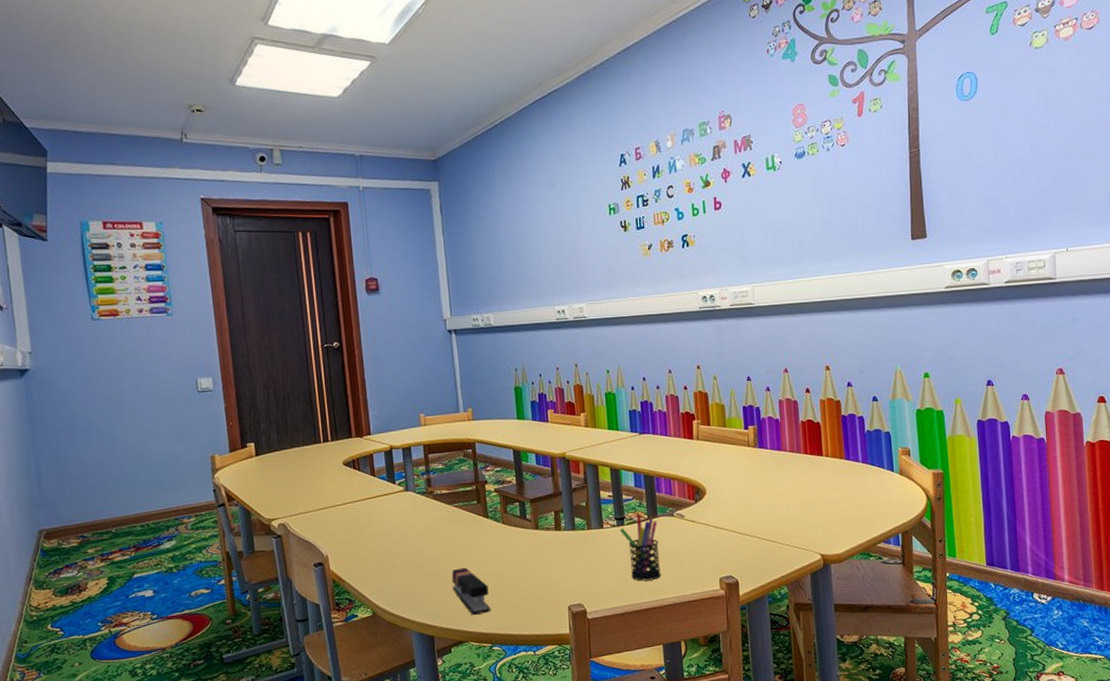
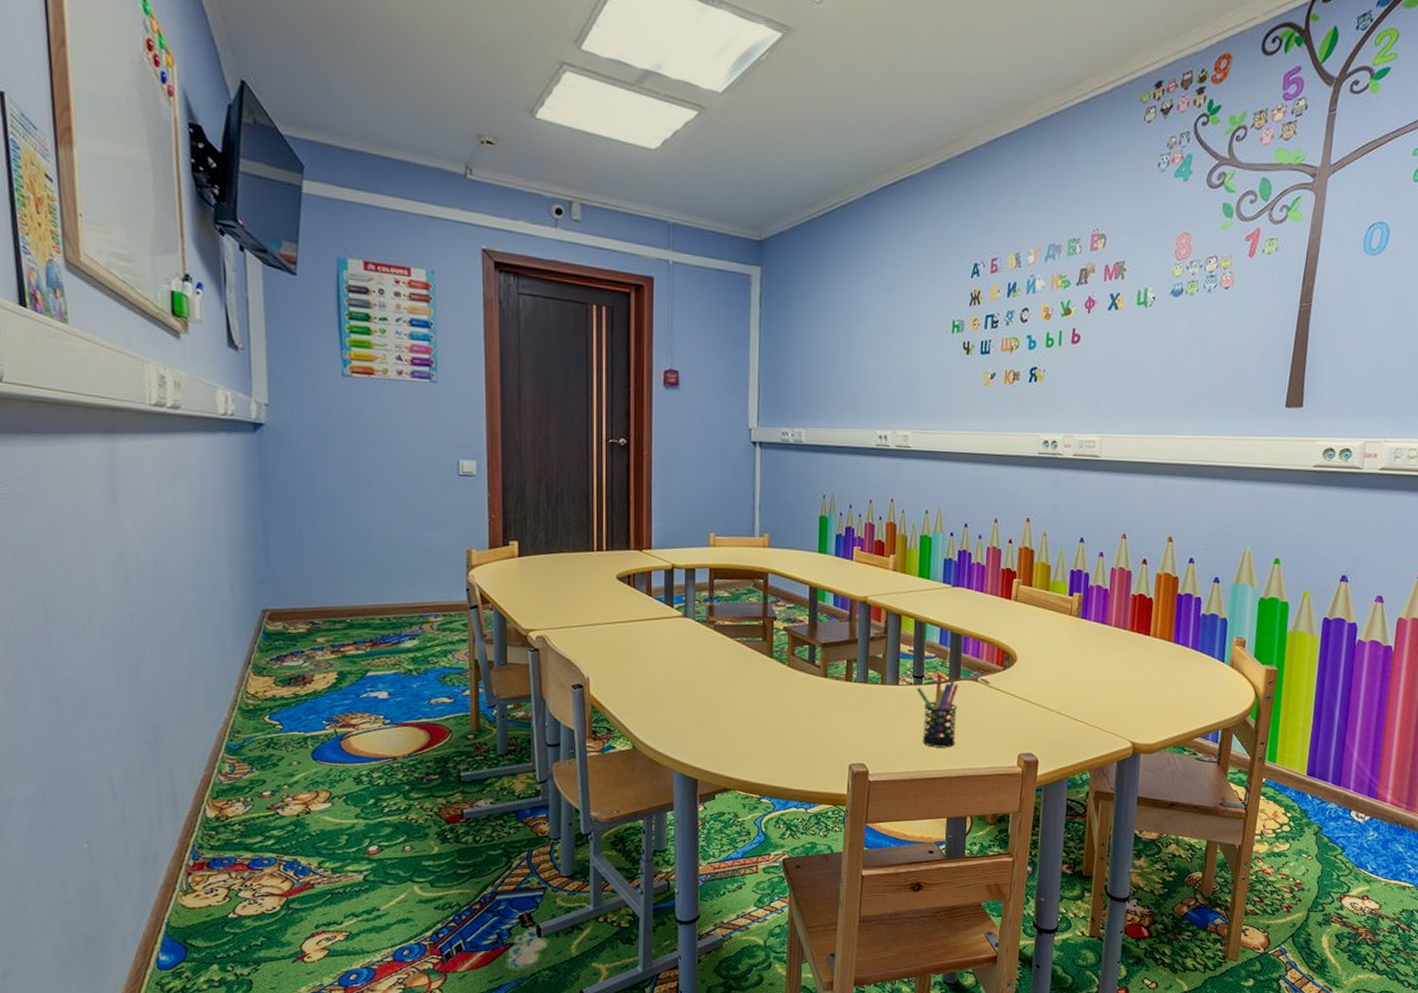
stapler: present [451,567,491,615] -> none [724,709,764,762]

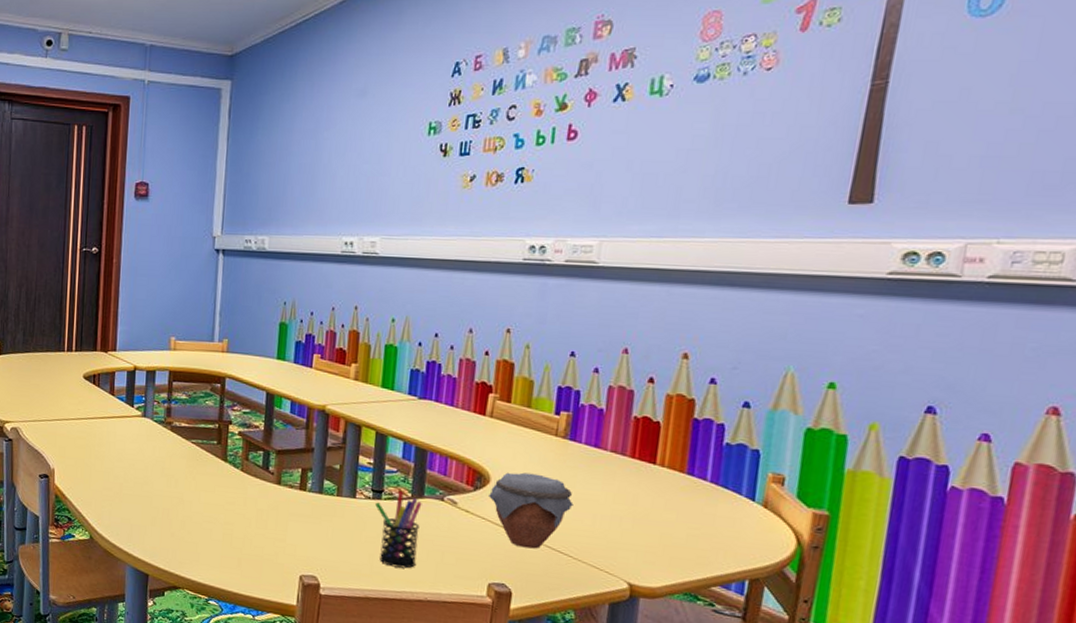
jar: none [1015,650,1086,719] -> present [487,472,574,549]

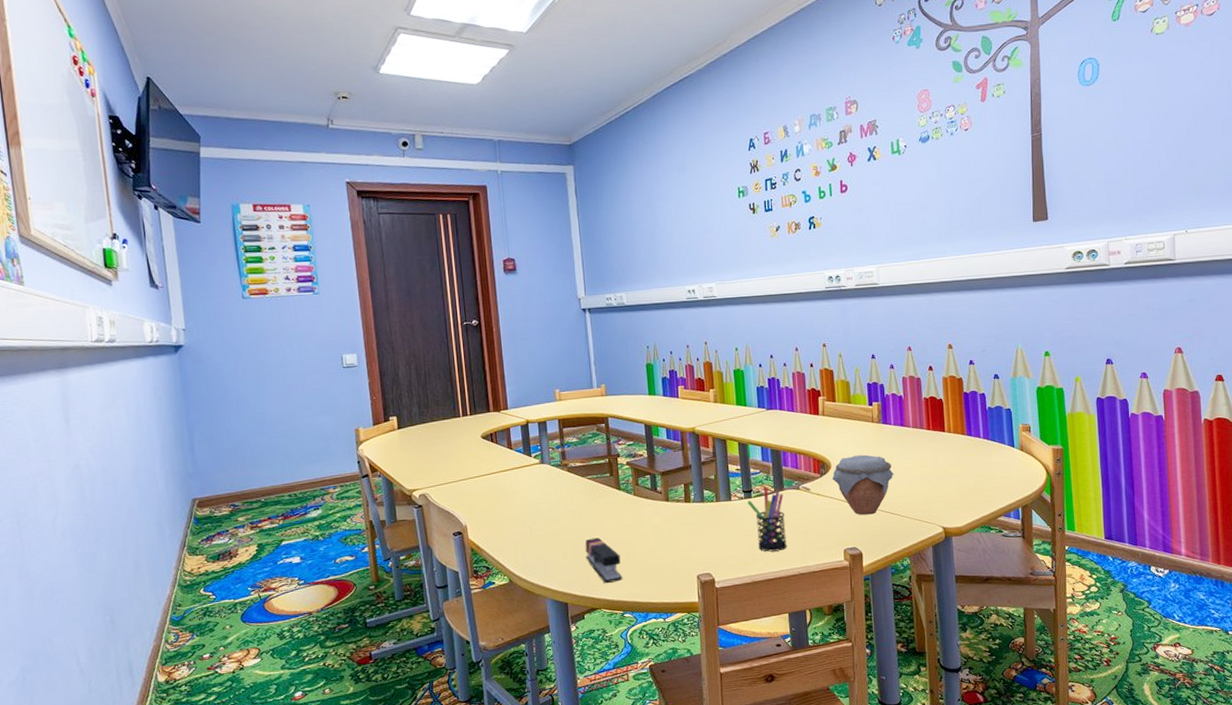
stapler: none [176,509,215,564] -> present [585,537,623,583]

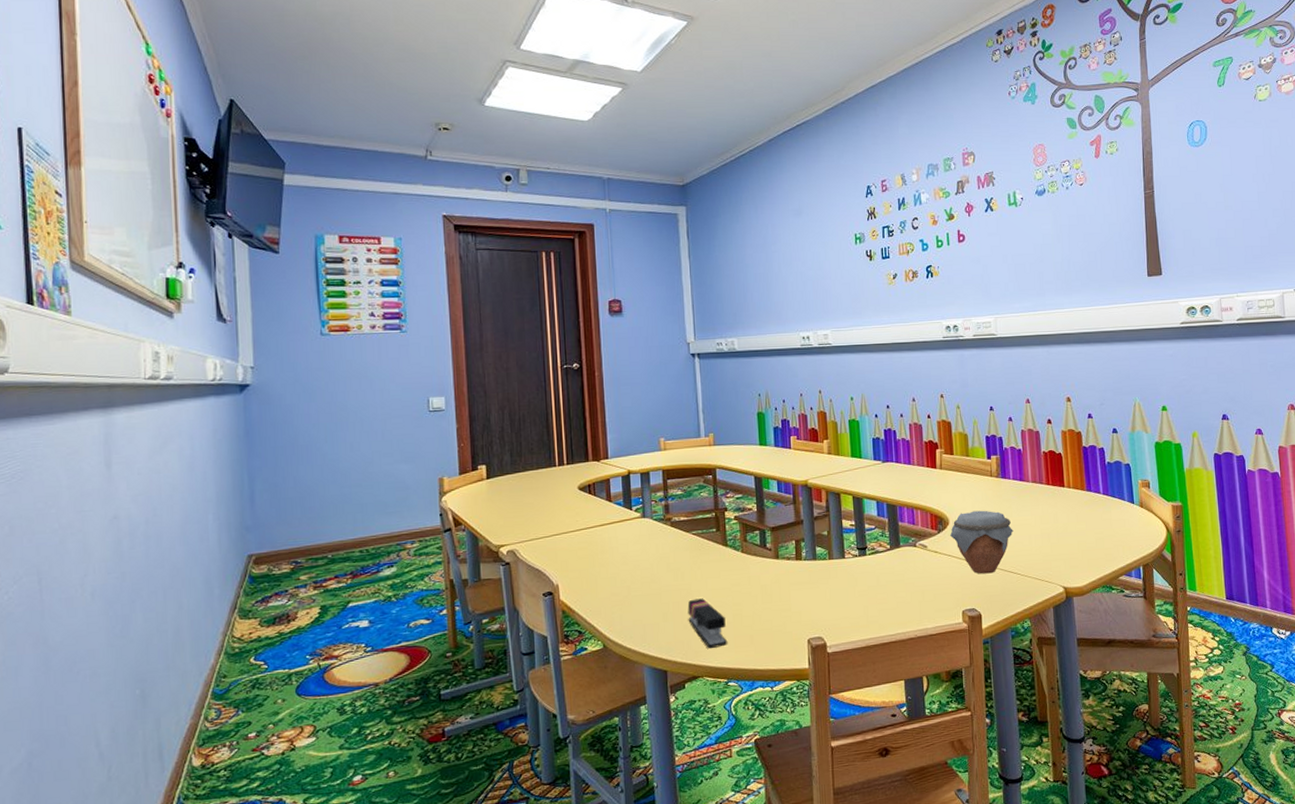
pen holder: present [748,487,787,552] -> none [862,544,903,614]

